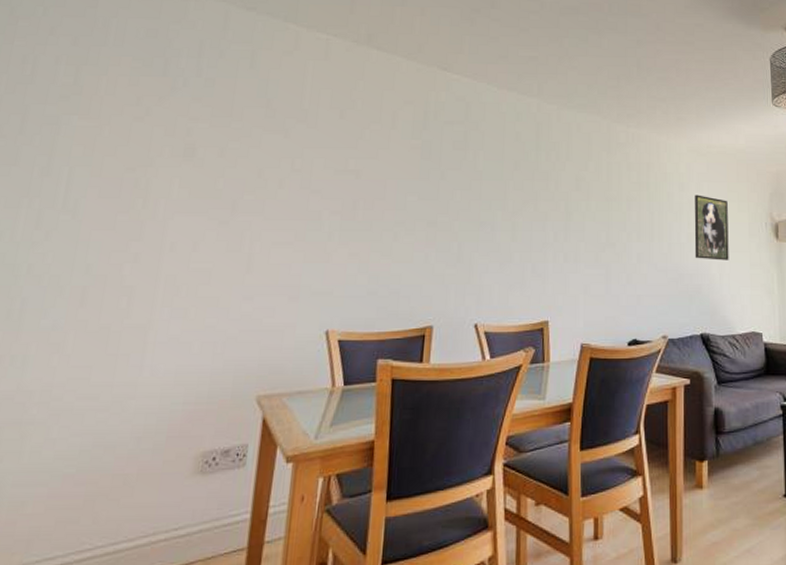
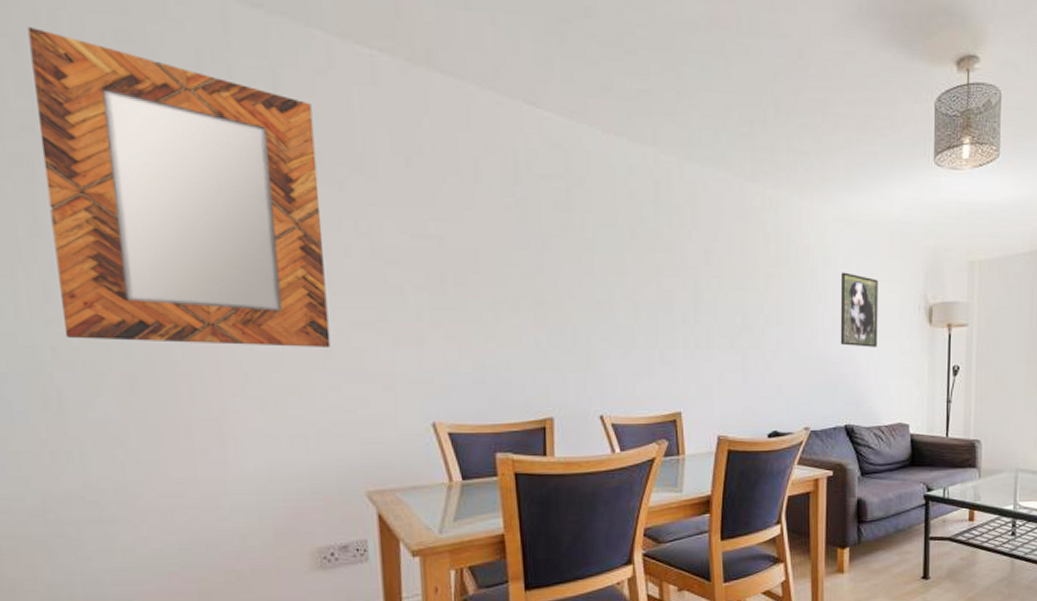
home mirror: none [43,29,276,263] -> present [27,27,331,347]

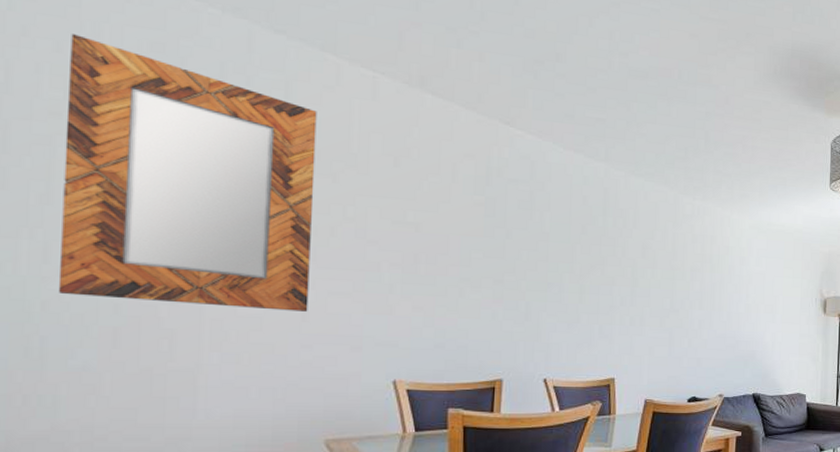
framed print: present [840,272,878,347] -> none [751,269,783,330]

